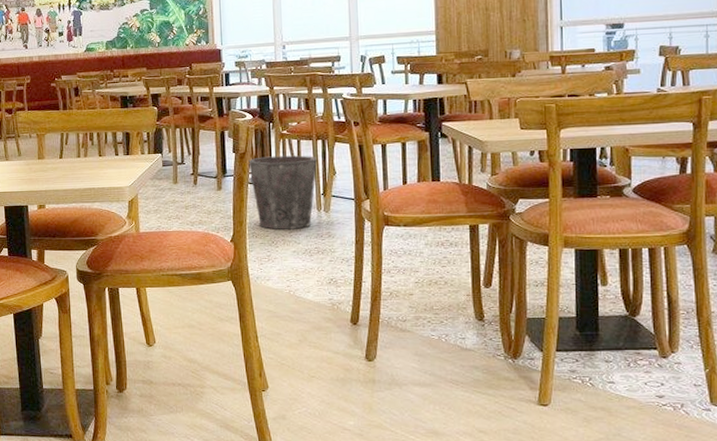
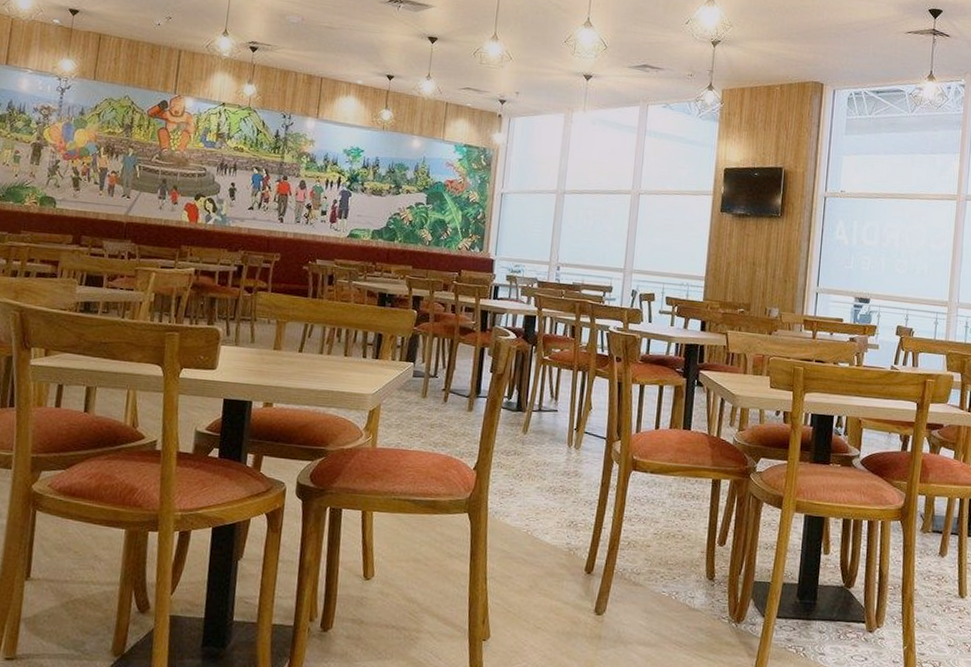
waste bin: present [248,155,317,230] -> none [504,381,575,464]

